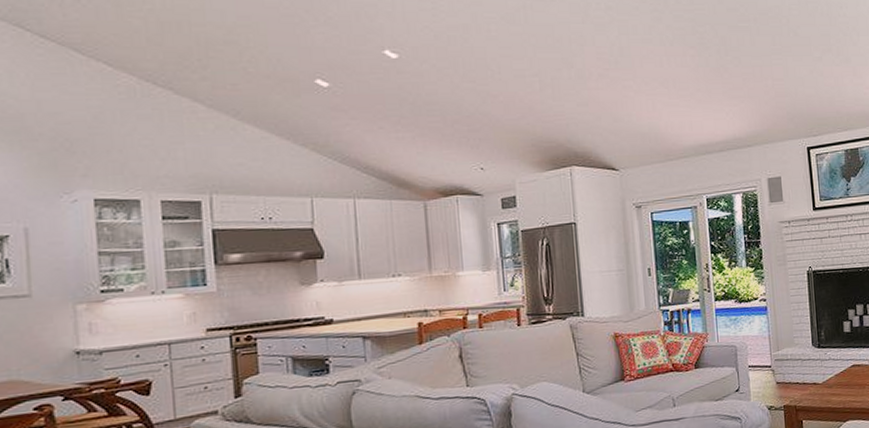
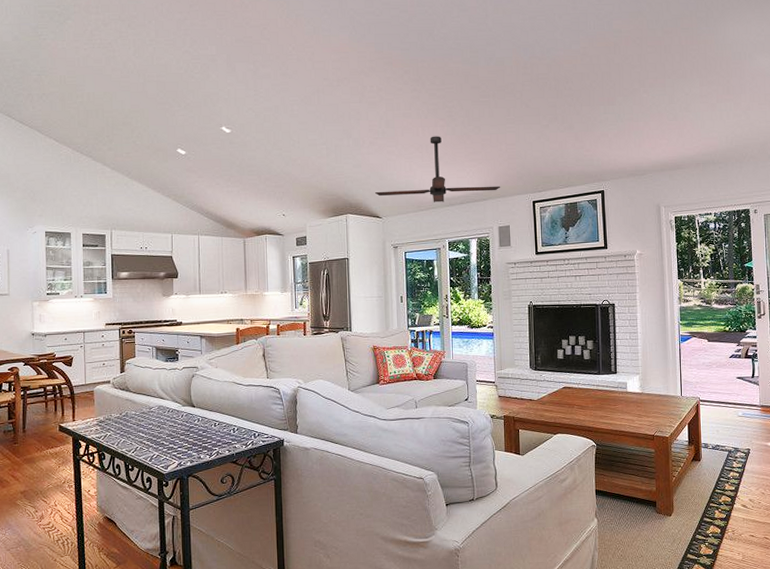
ceiling fan: none [609,68,769,150] -> present [375,136,501,203]

